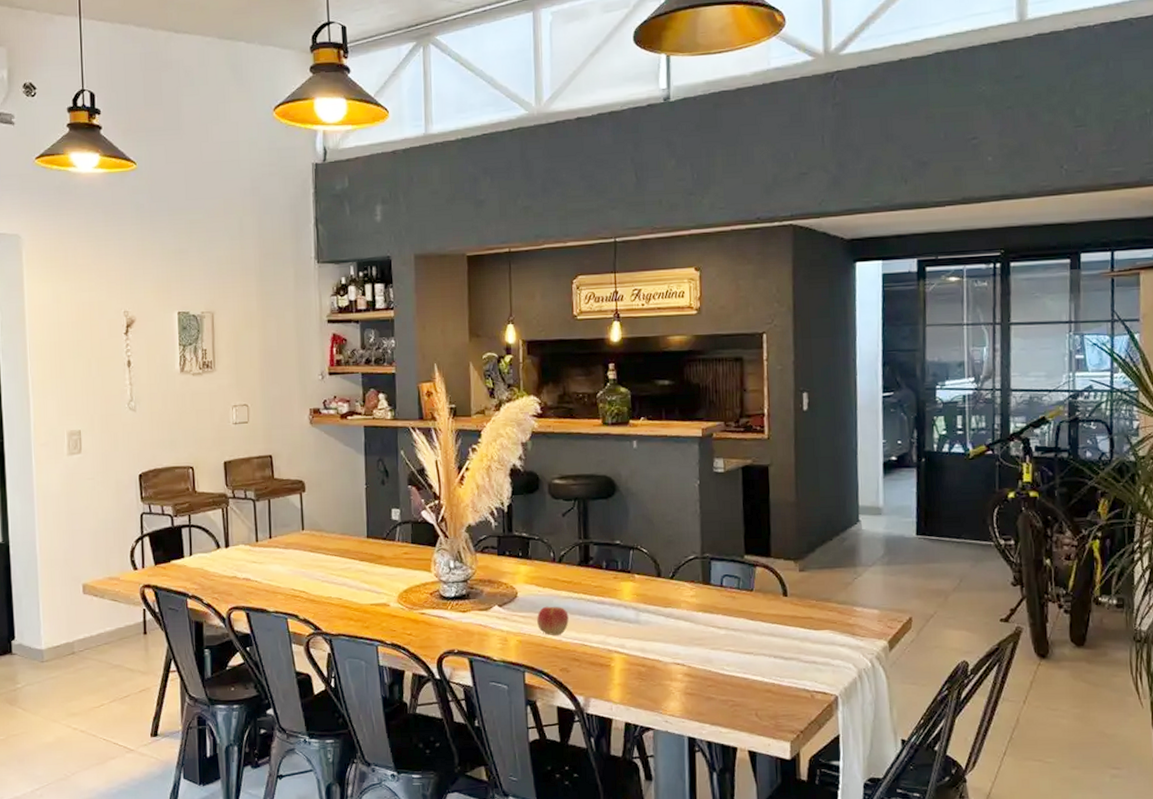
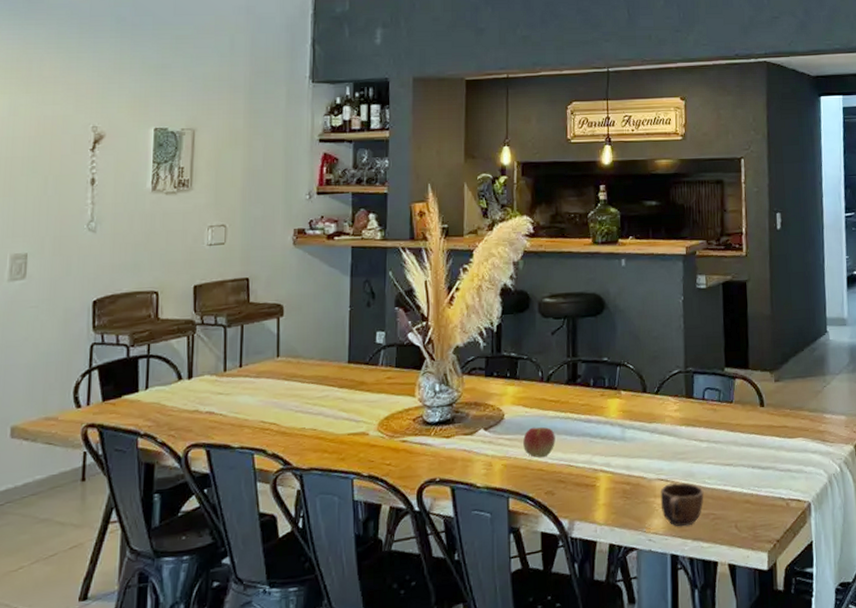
mug: none [676,668,723,711] -> present [660,482,704,527]

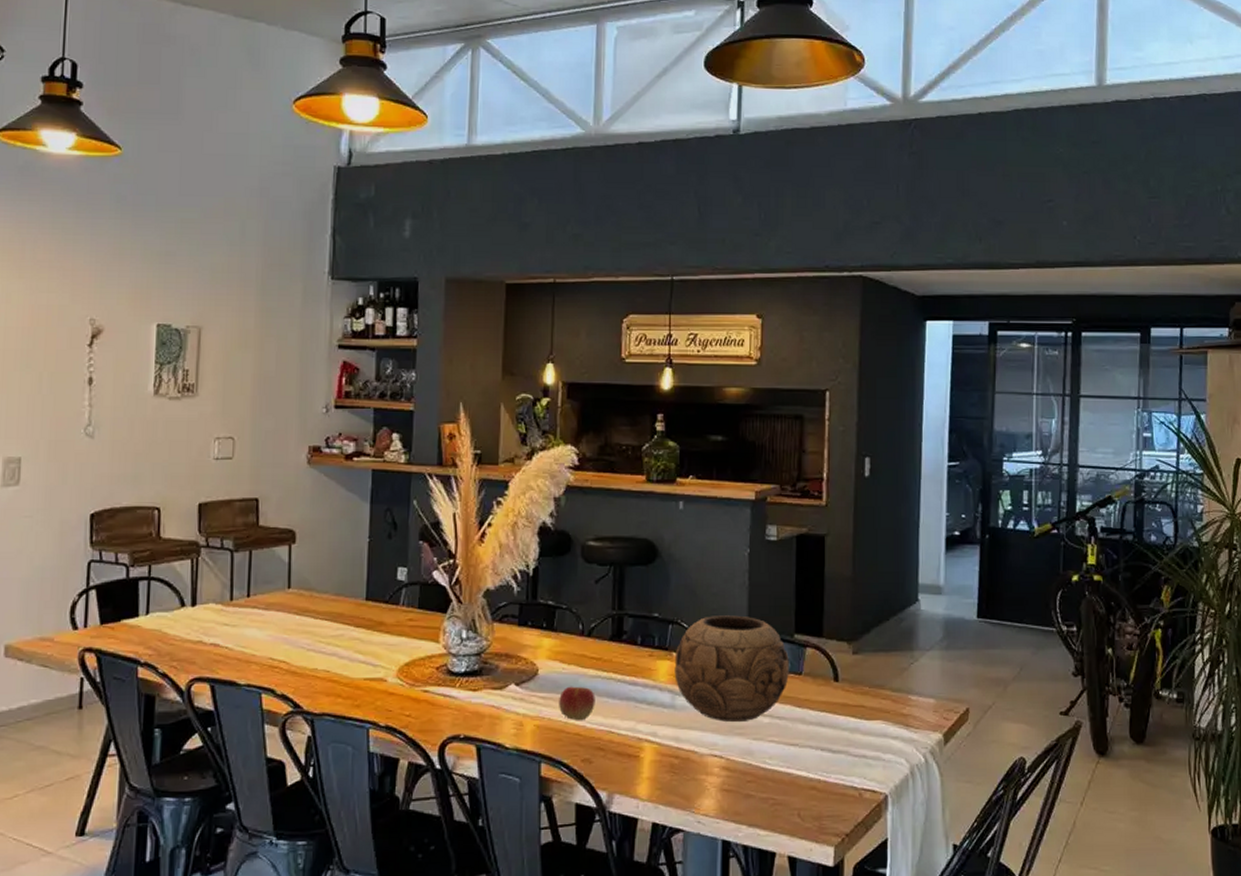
decorative bowl: none [623,355,722,449] -> present [674,615,789,722]
mug: present [660,482,704,527] -> none [713,761,763,810]

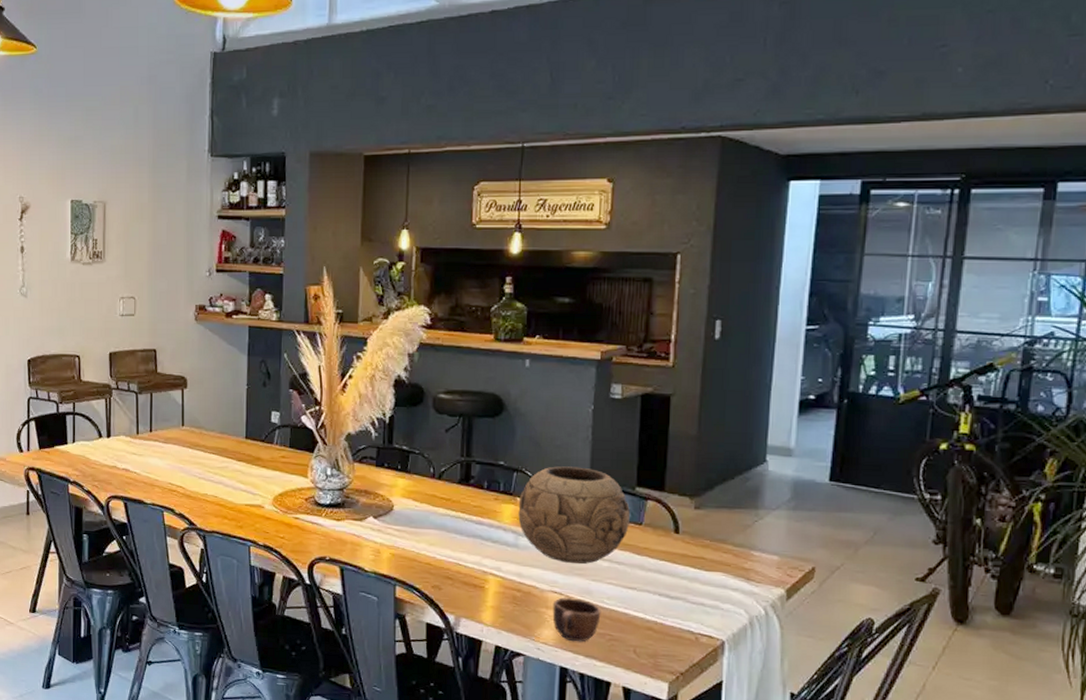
apple: present [559,686,595,721] -> none [412,521,445,553]
mug: none [713,761,763,810] -> present [552,597,601,643]

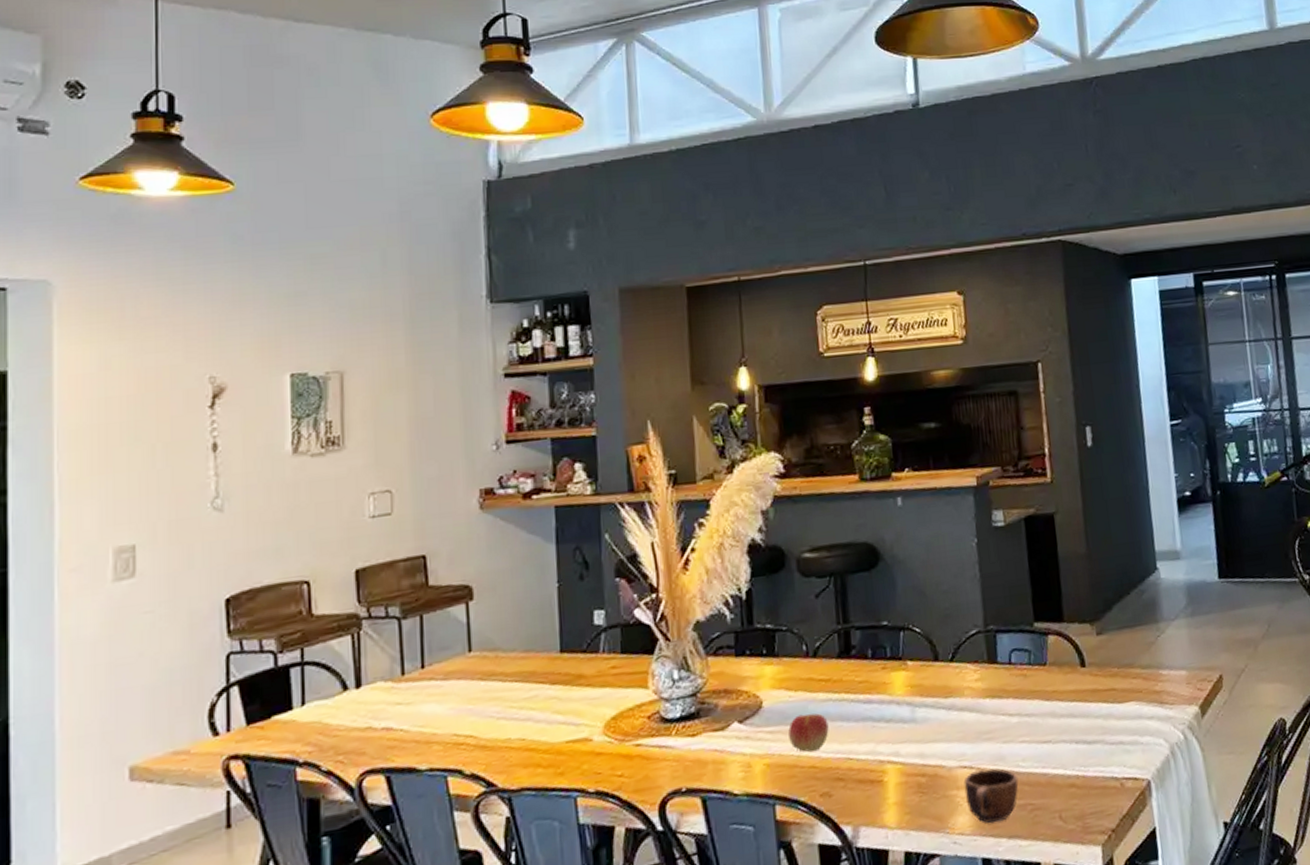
apple: none [412,521,445,553] -> present [788,713,829,753]
decorative bowl: present [518,466,630,564] -> none [909,611,1034,729]

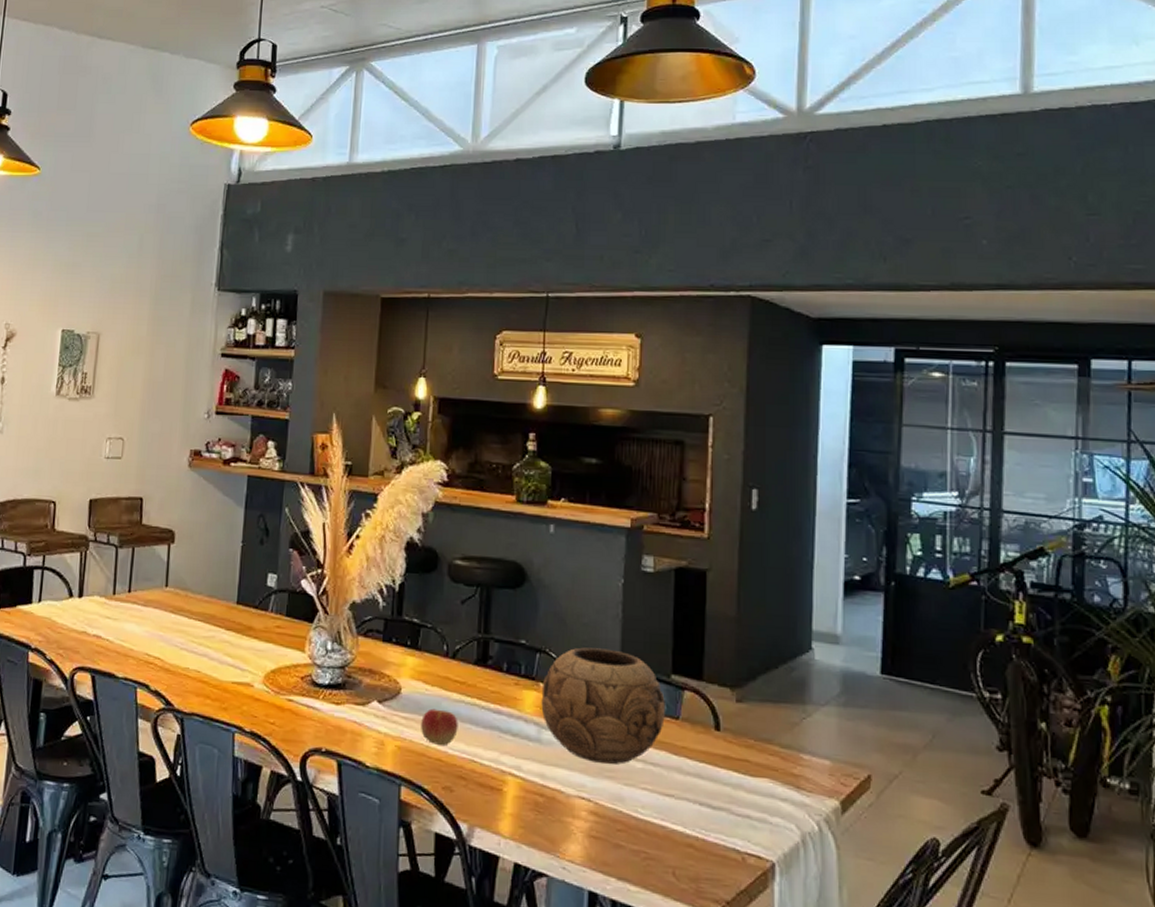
decorative bowl: none [909,611,1034,729] -> present [541,647,665,764]
mug: present [963,768,1019,824] -> none [579,805,635,861]

